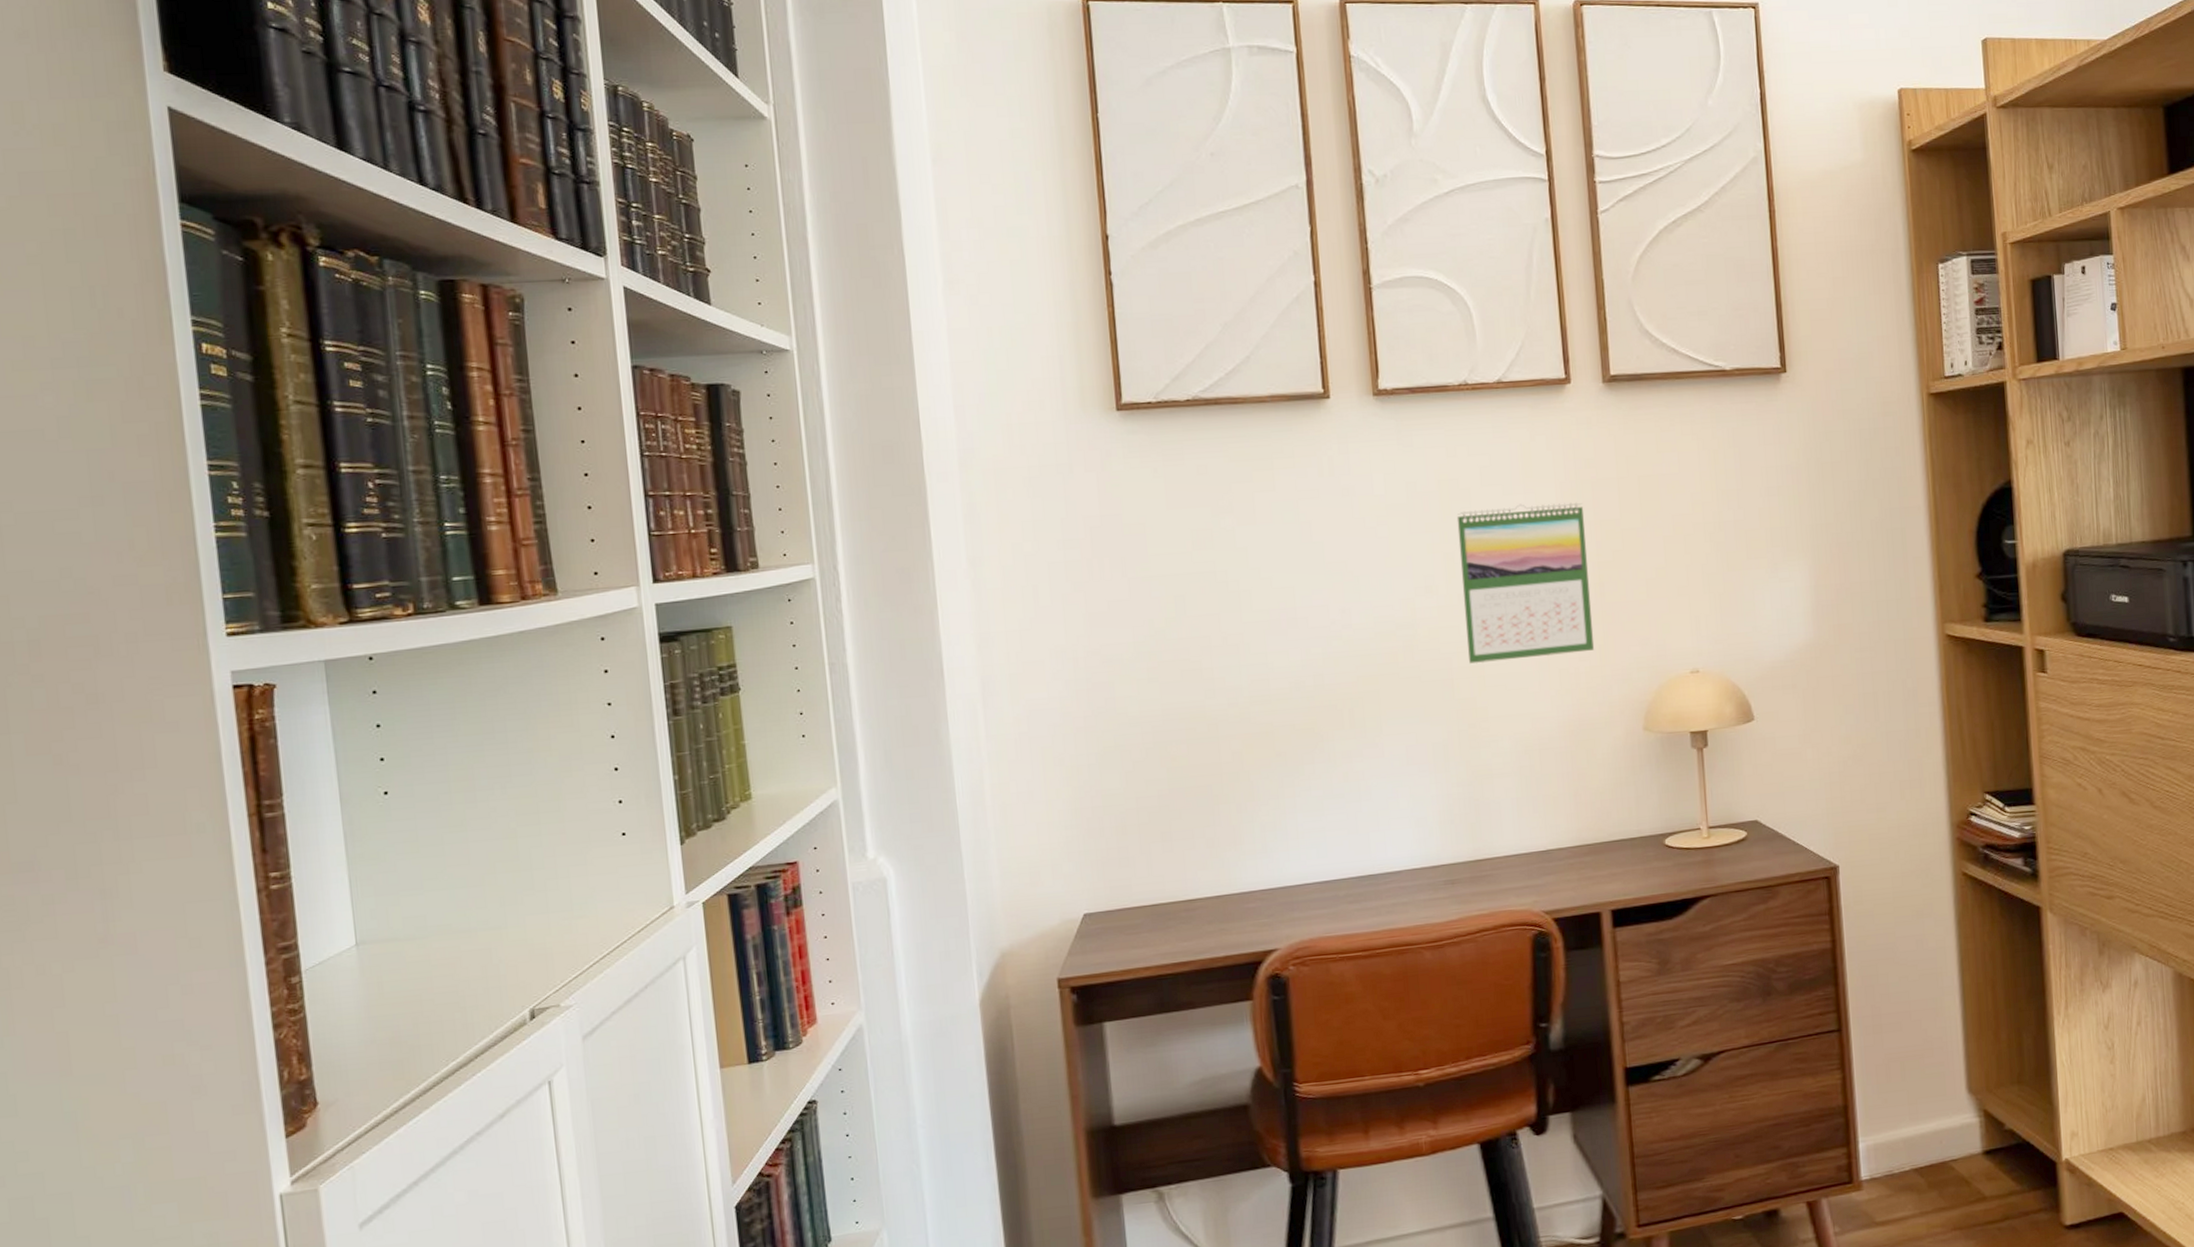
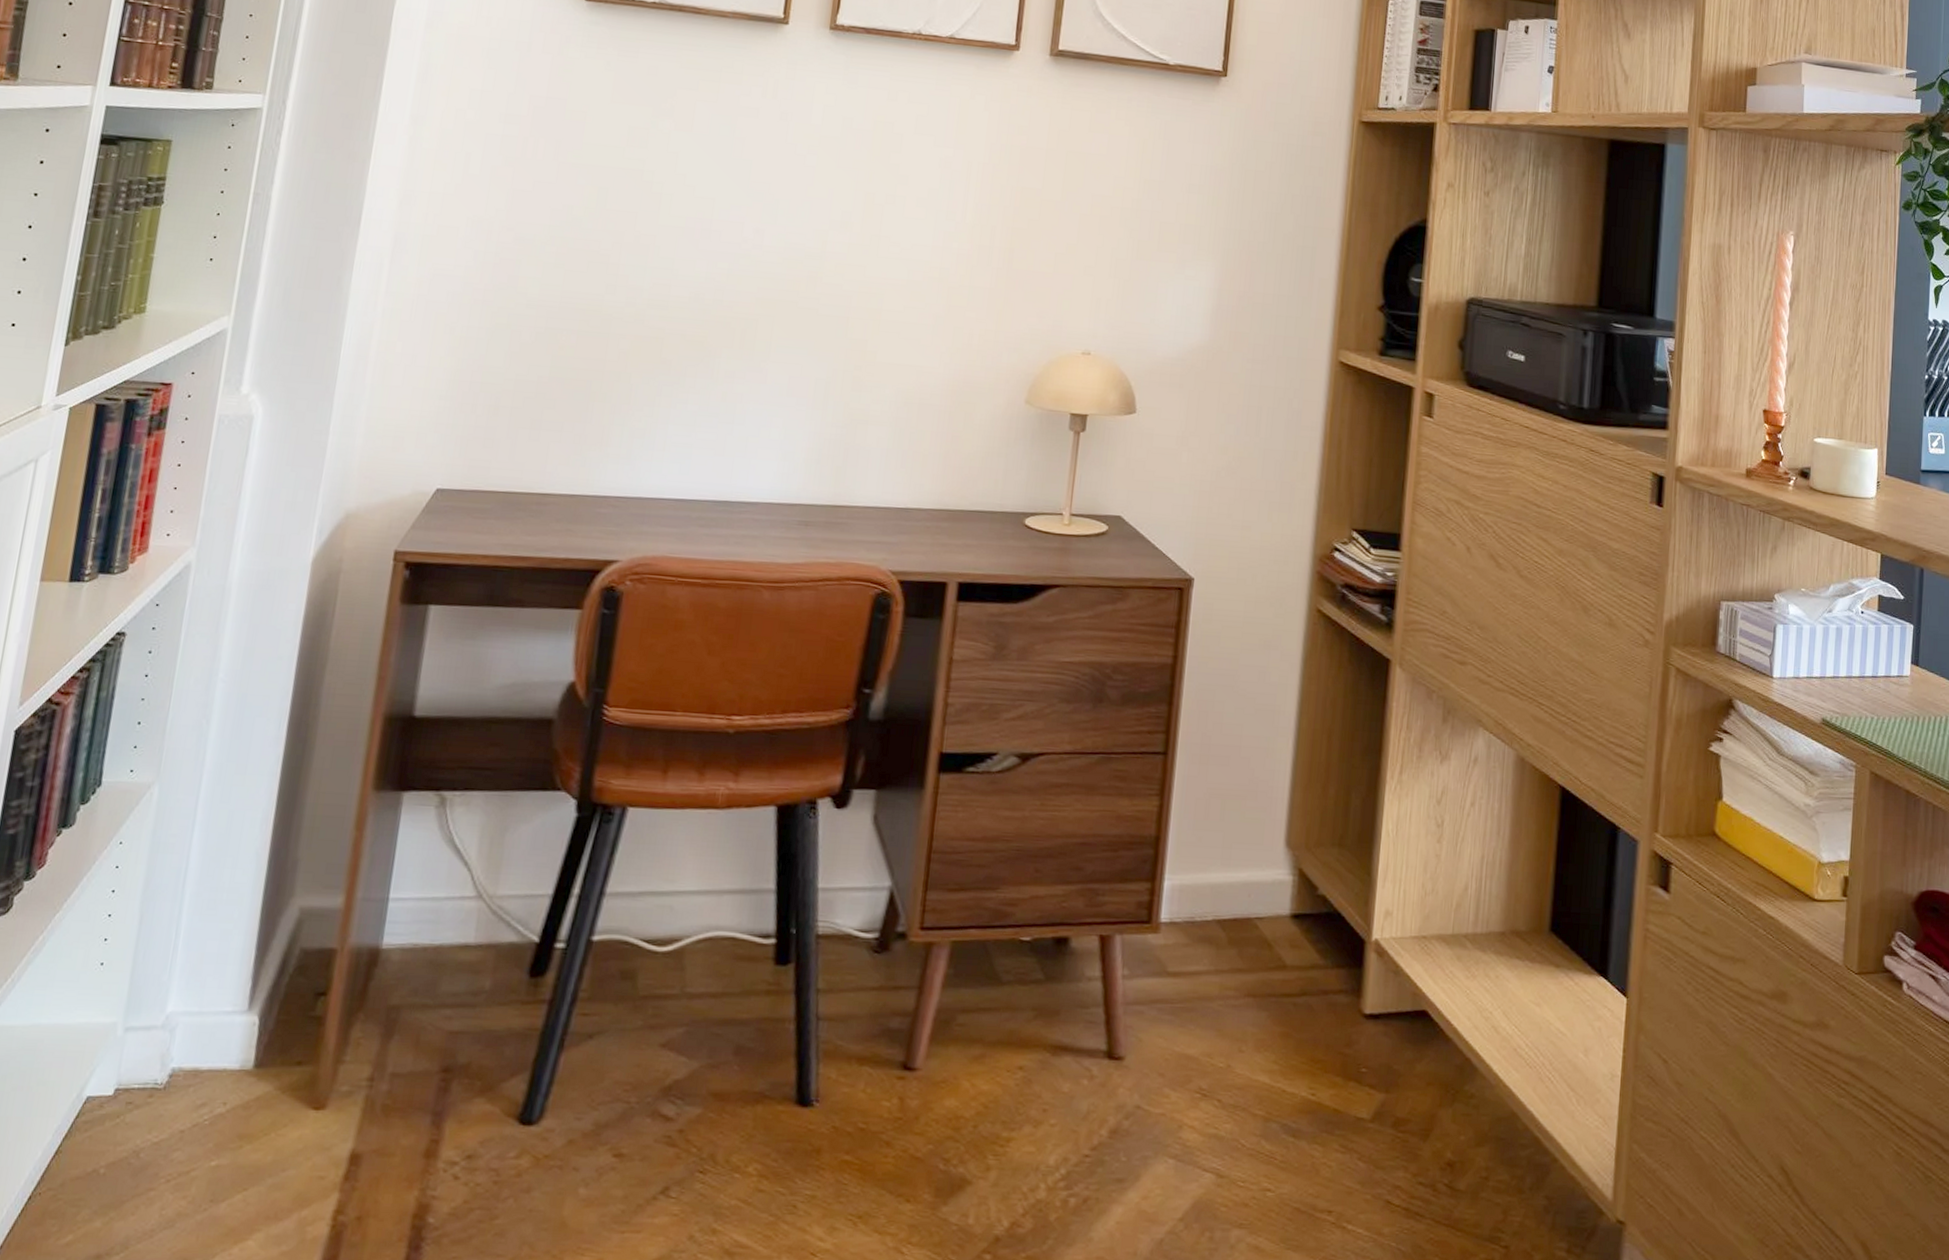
calendar: present [1456,502,1595,663] -> none [867,155,1008,314]

